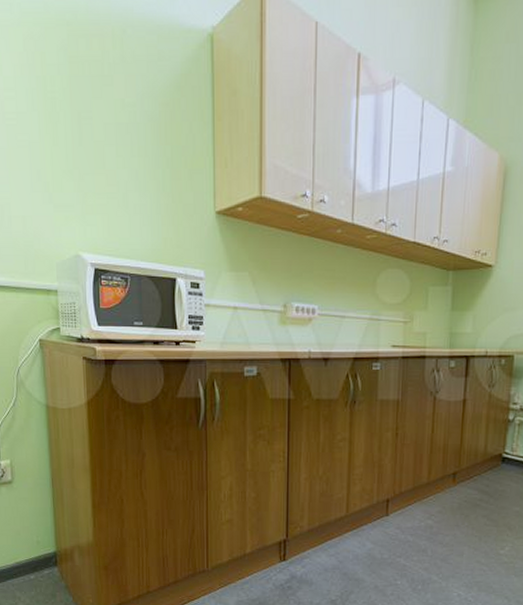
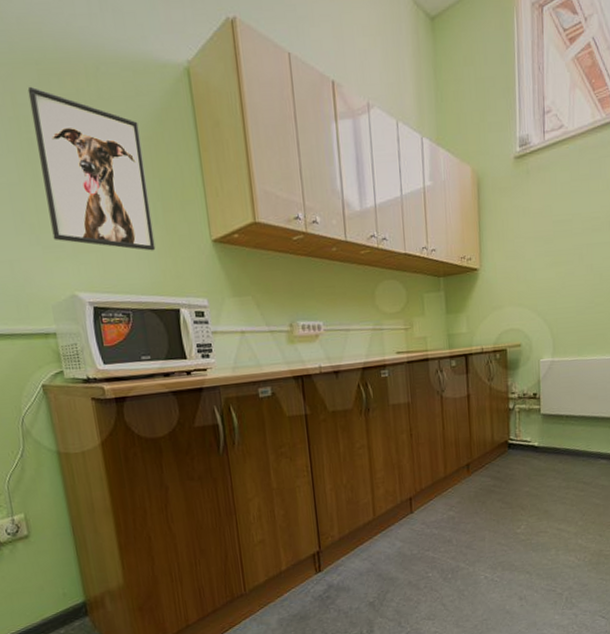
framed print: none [57,46,160,218] -> present [27,86,156,251]

